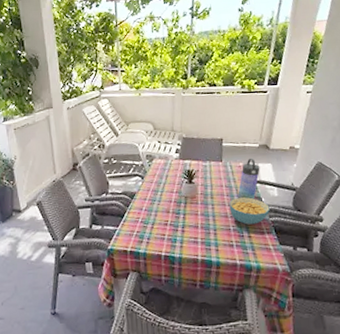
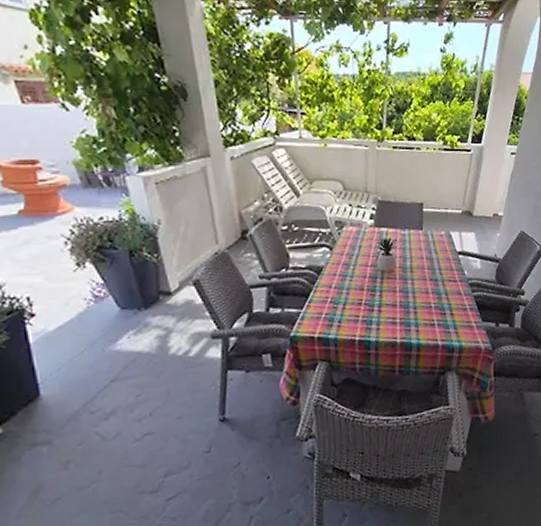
cereal bowl: present [229,197,270,225] -> none [430,270,473,301]
water bottle: present [238,158,260,200] -> none [439,226,463,273]

